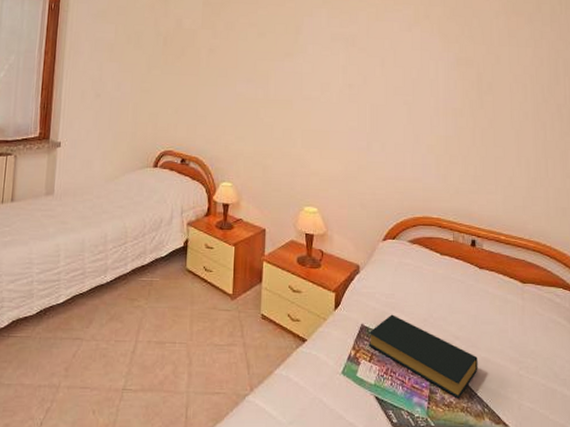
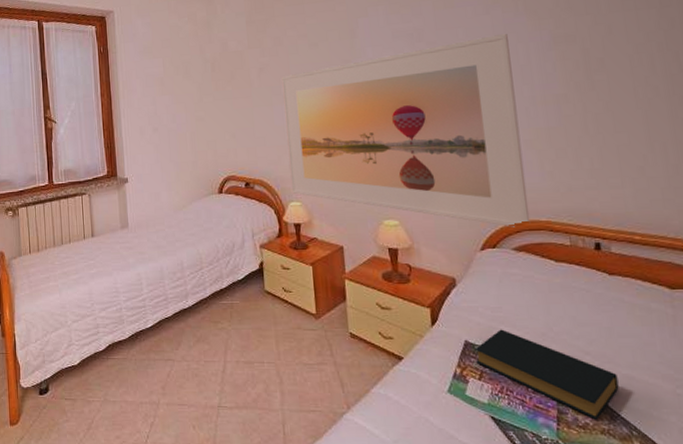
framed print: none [225,50,425,222] -> present [281,33,531,227]

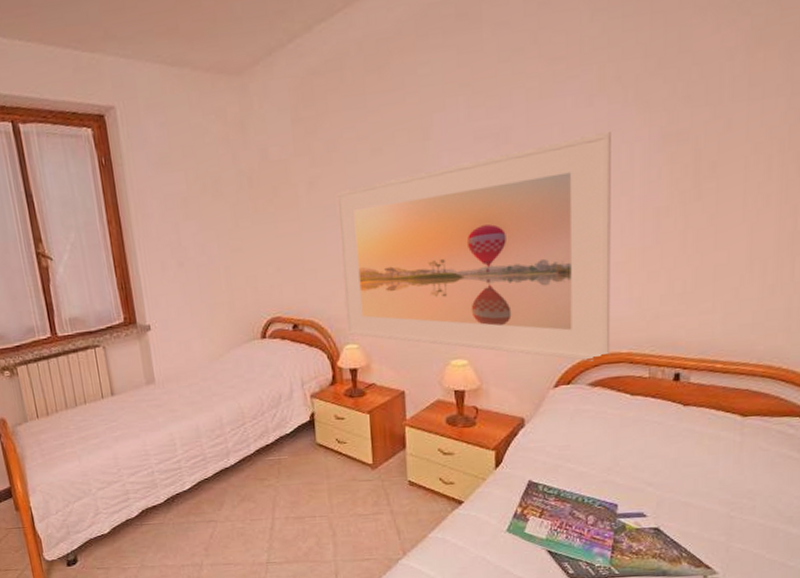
hardback book: present [475,329,619,420] -> none [538,467,676,546]

